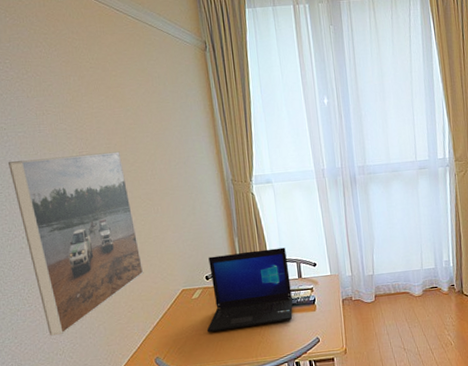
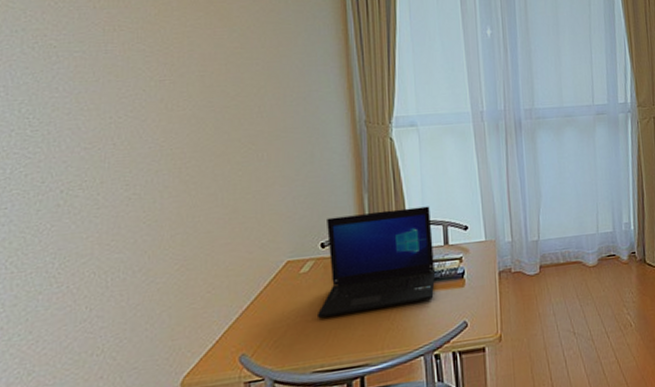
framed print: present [7,151,144,336] -> none [52,81,235,329]

